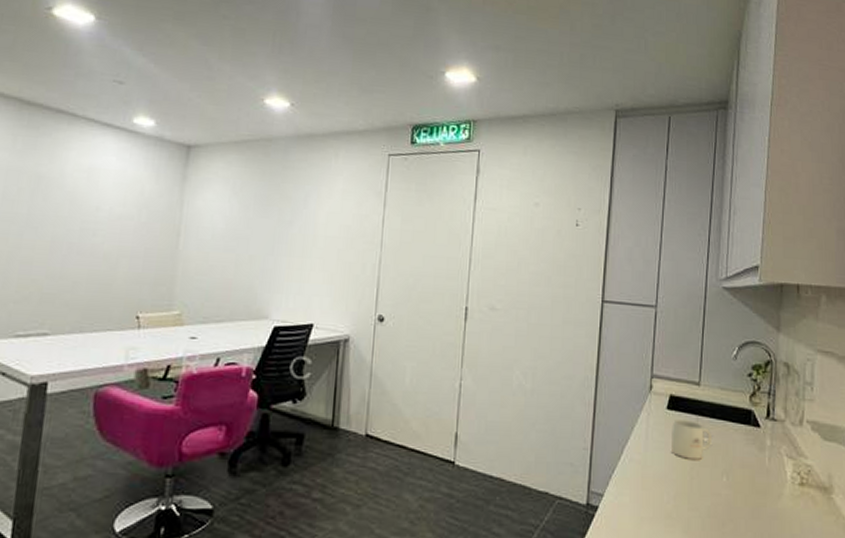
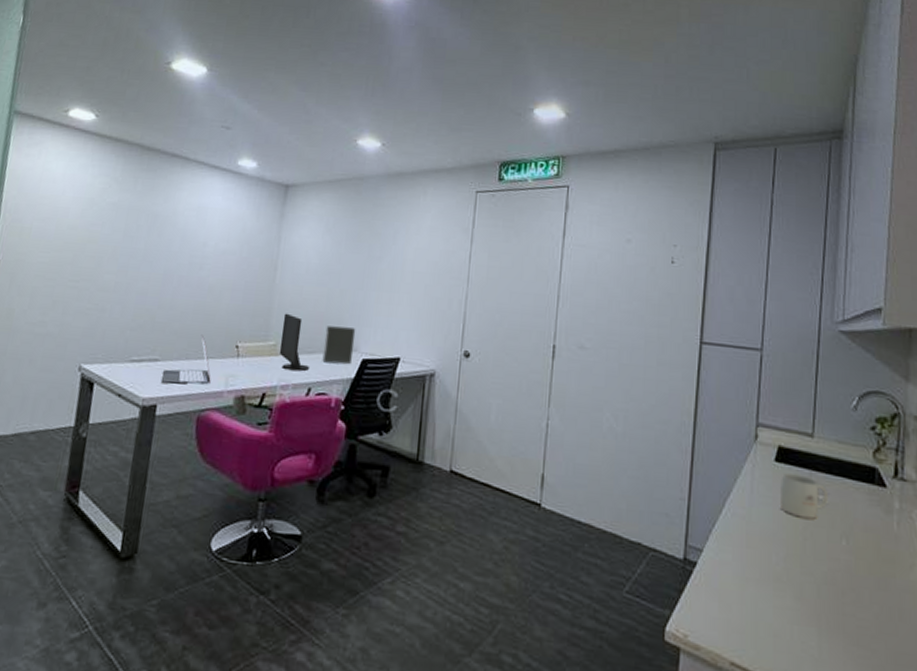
laptop: none [53,305,109,359] -> present [162,334,211,385]
computer monitor: none [184,281,217,342] -> present [279,313,309,372]
binder: none [231,293,267,333] -> present [322,326,356,365]

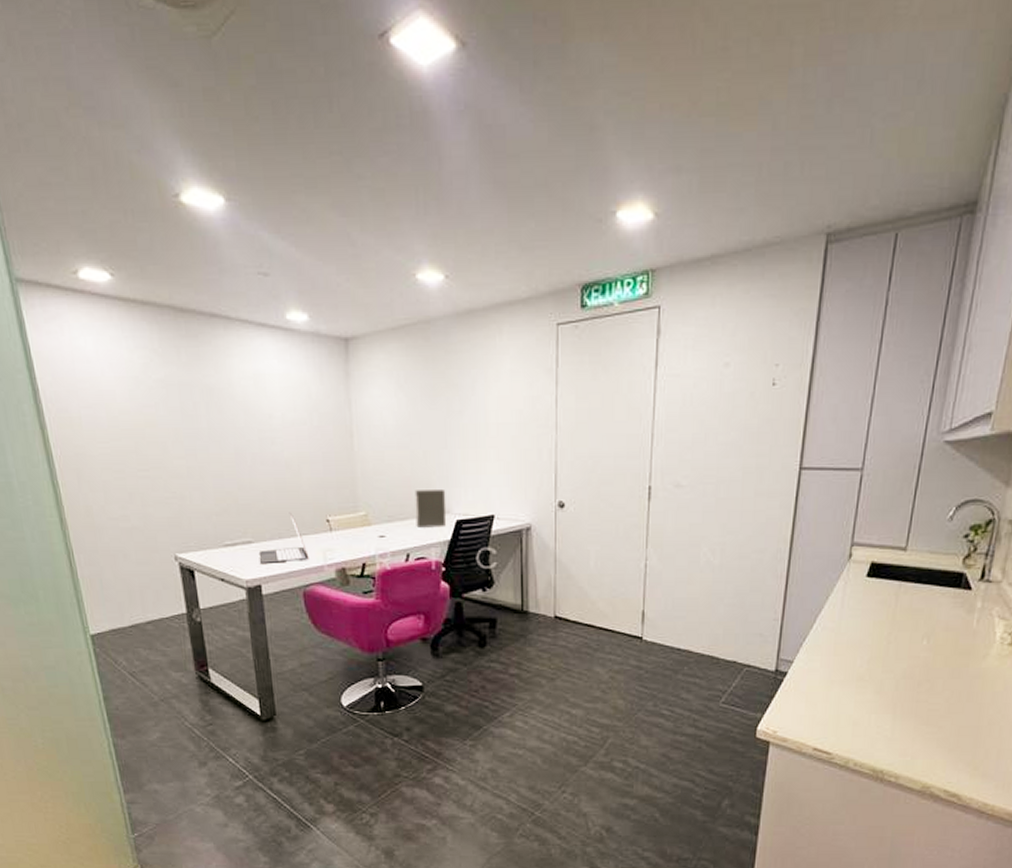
computer monitor: present [279,313,309,372] -> none [369,481,404,539]
mug: present [780,473,829,519] -> none [869,587,916,625]

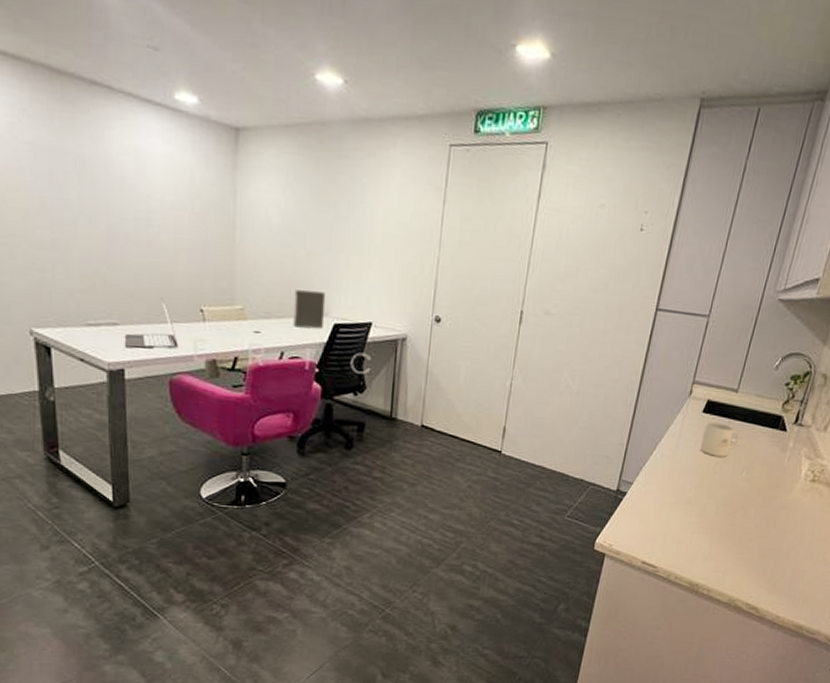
mug: none [869,587,916,625] -> present [700,422,740,457]

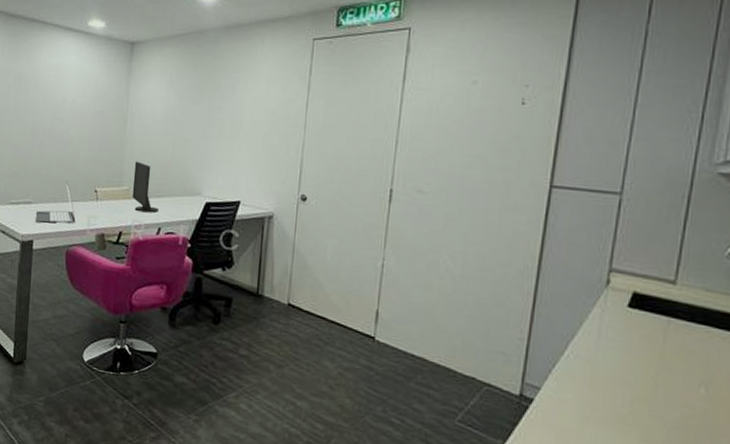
computer monitor: none [247,276,280,336] -> present [131,161,158,213]
binder: present [293,290,326,330] -> none [170,172,199,208]
mug: present [700,422,740,457] -> none [631,319,689,366]

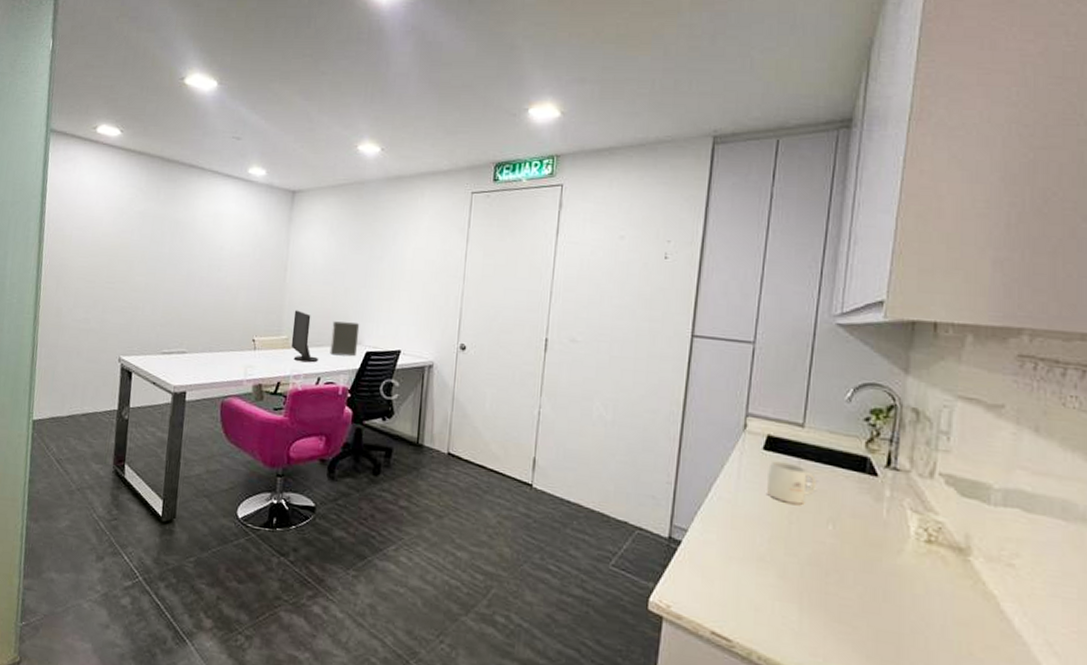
laptop: present [36,181,76,224] -> none [190,330,232,374]
binder: none [170,172,199,208] -> present [329,321,360,357]
mug: none [631,319,689,366] -> present [767,461,817,505]

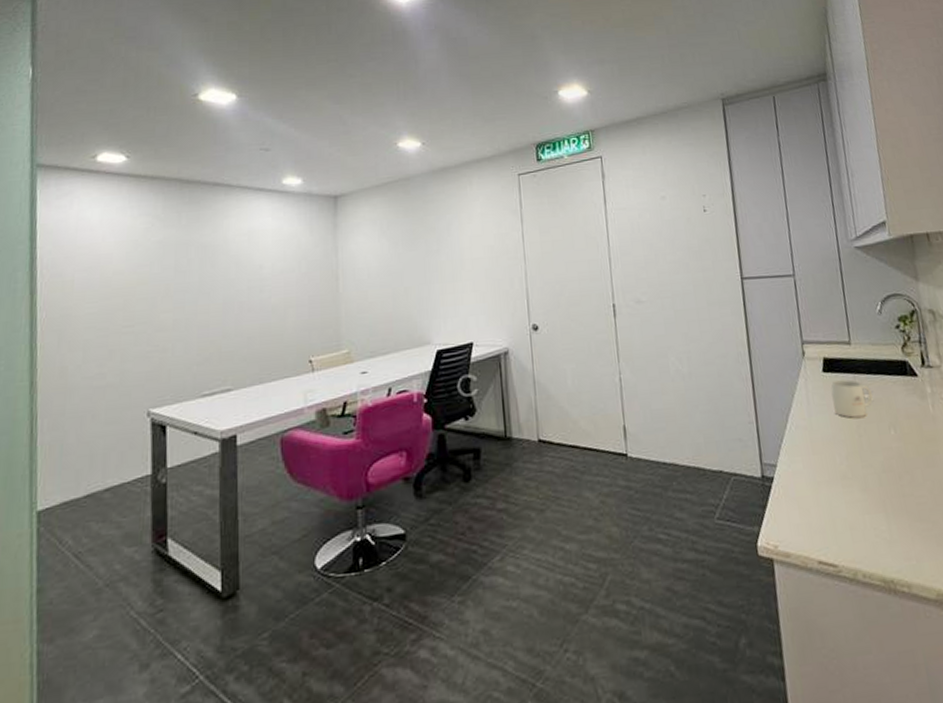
computer monitor: present [291,310,318,363] -> none [352,319,386,375]
binder: present [329,321,360,357] -> none [396,322,427,361]

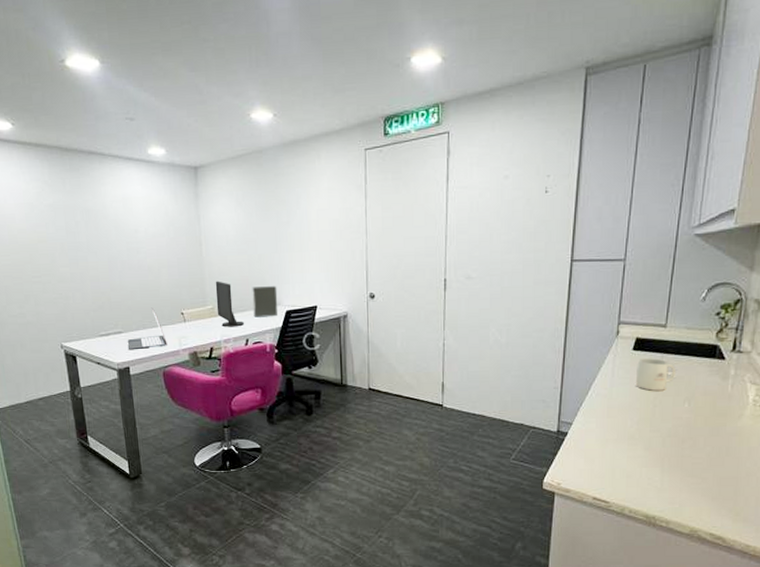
laptop: none [238,356,289,411] -> present [128,307,167,349]
computer monitor: none [352,319,386,375] -> present [215,281,244,327]
binder: none [396,322,427,361] -> present [252,286,278,318]

